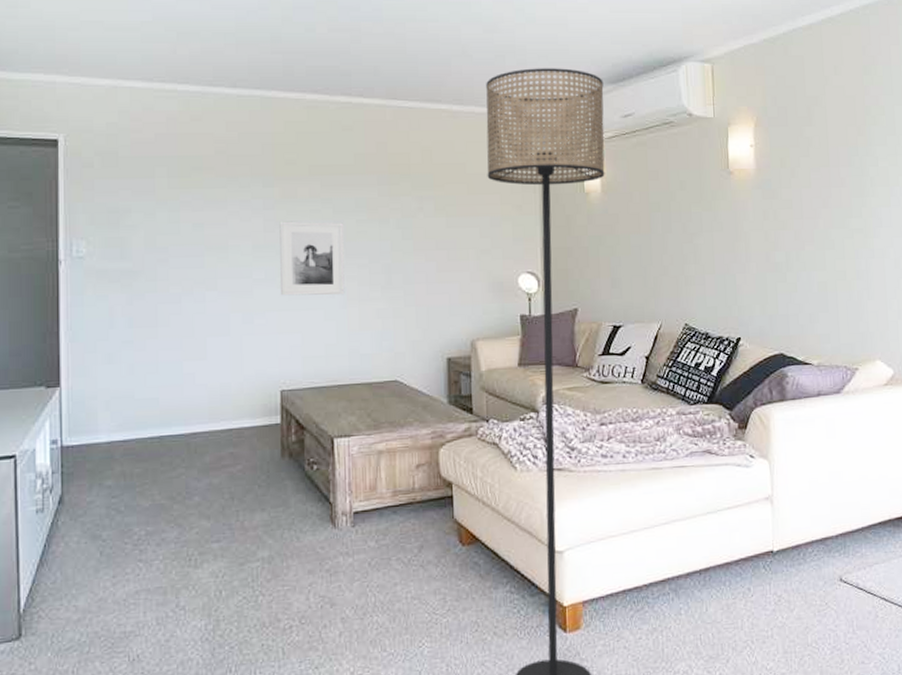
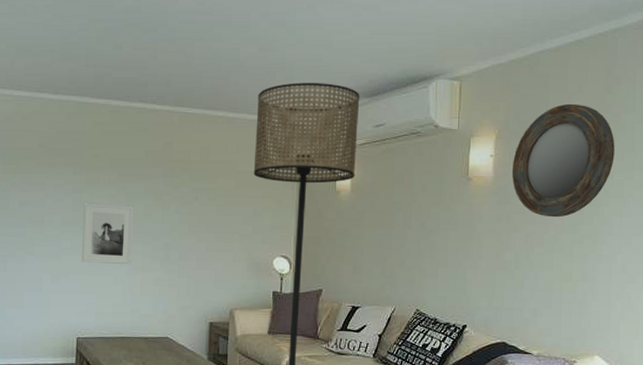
home mirror: none [773,86,877,211] -> present [511,103,615,218]

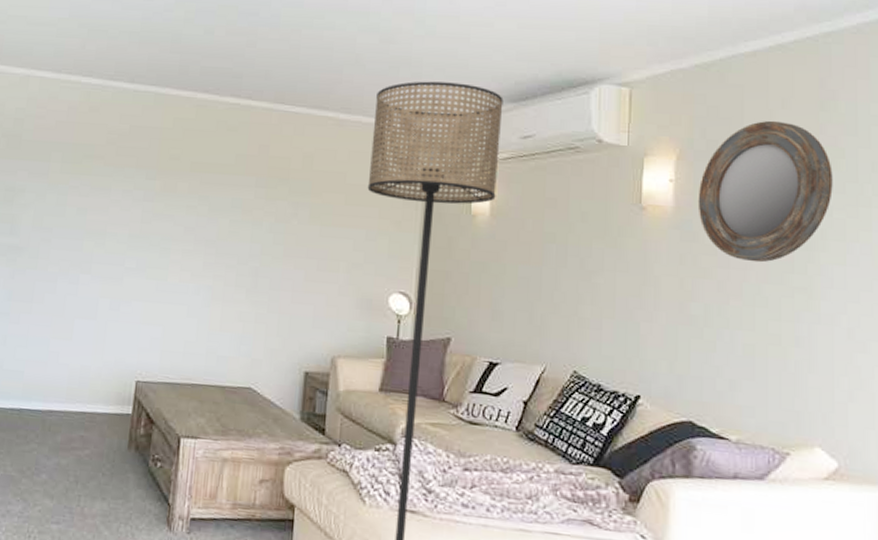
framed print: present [82,203,133,265] -> none [149,214,217,294]

